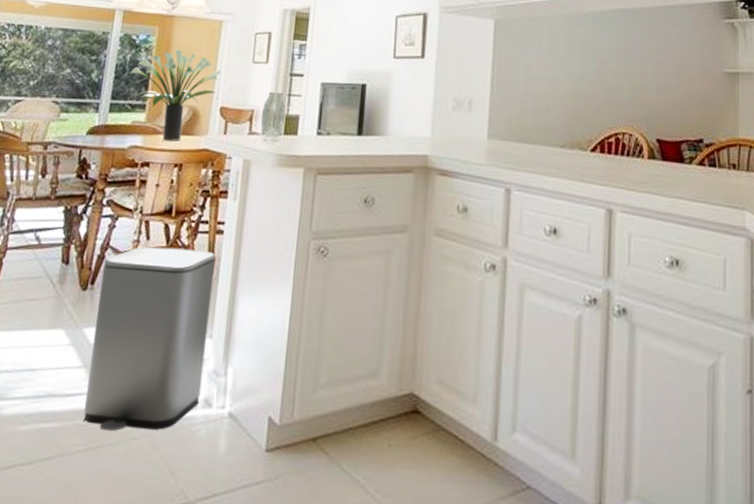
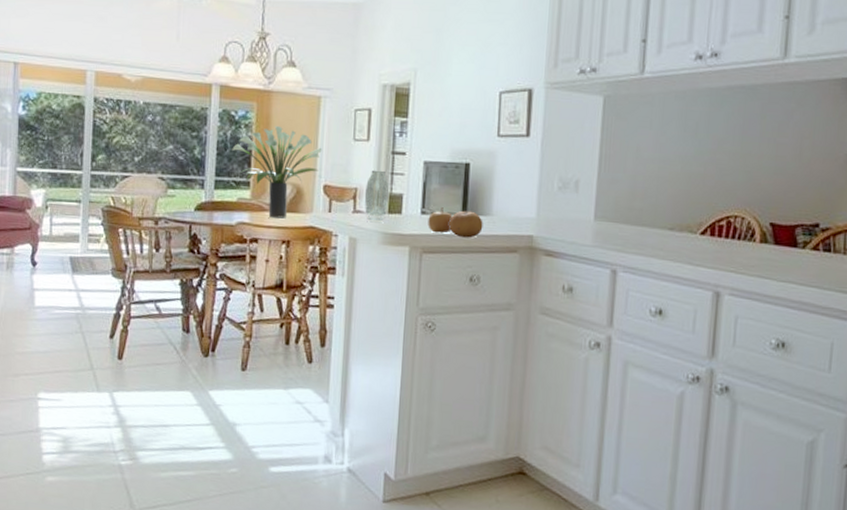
pedal bin: present [83,246,216,432] -> none [215,318,328,481]
fruit: none [323,128,348,154] -> present [428,207,453,234]
fruit: none [344,131,379,159] -> present [449,210,483,238]

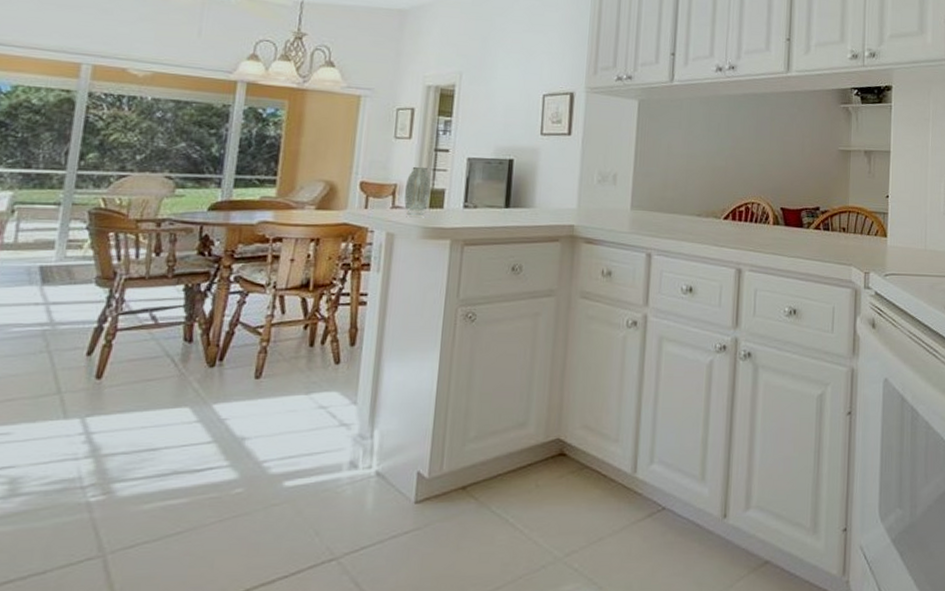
flower arrangement: present [232,125,322,219] -> none [257,123,360,216]
fruit: present [428,207,453,234] -> none [470,201,496,226]
fruit: present [449,210,483,238] -> none [492,203,526,230]

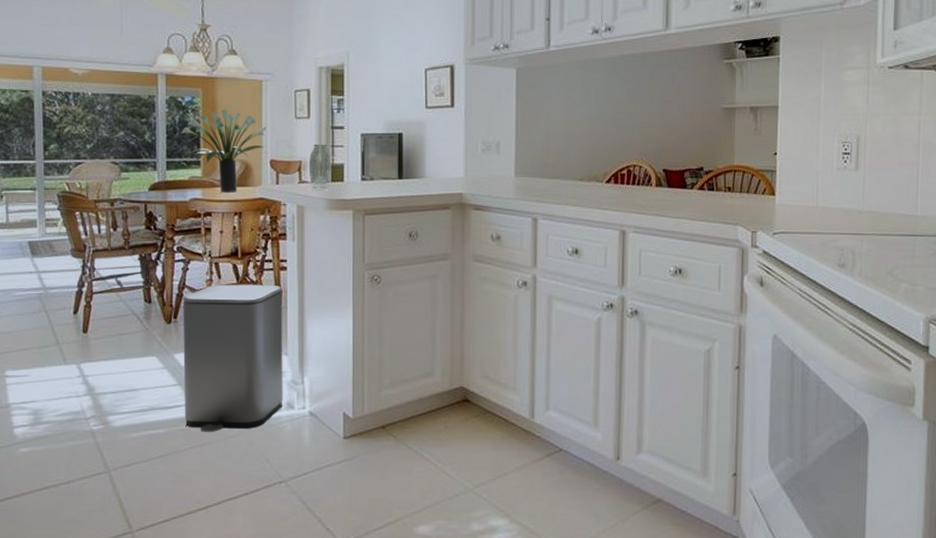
pedal bin: none [216,320,359,502] -> present [182,284,283,433]
flower arrangement: none [257,123,360,216] -> present [181,108,267,193]

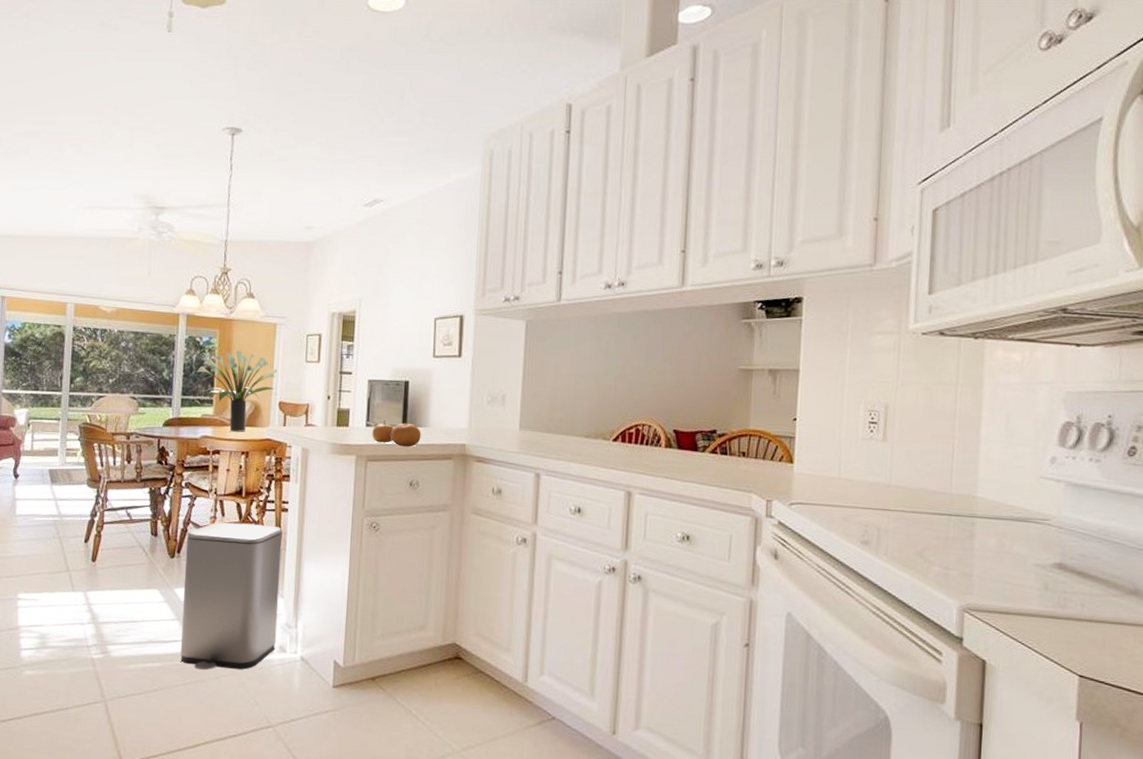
vase: present [308,145,332,191] -> none [315,389,338,435]
fruit: none [368,173,390,196] -> present [372,420,394,444]
fruit: none [387,175,418,199] -> present [391,423,421,447]

